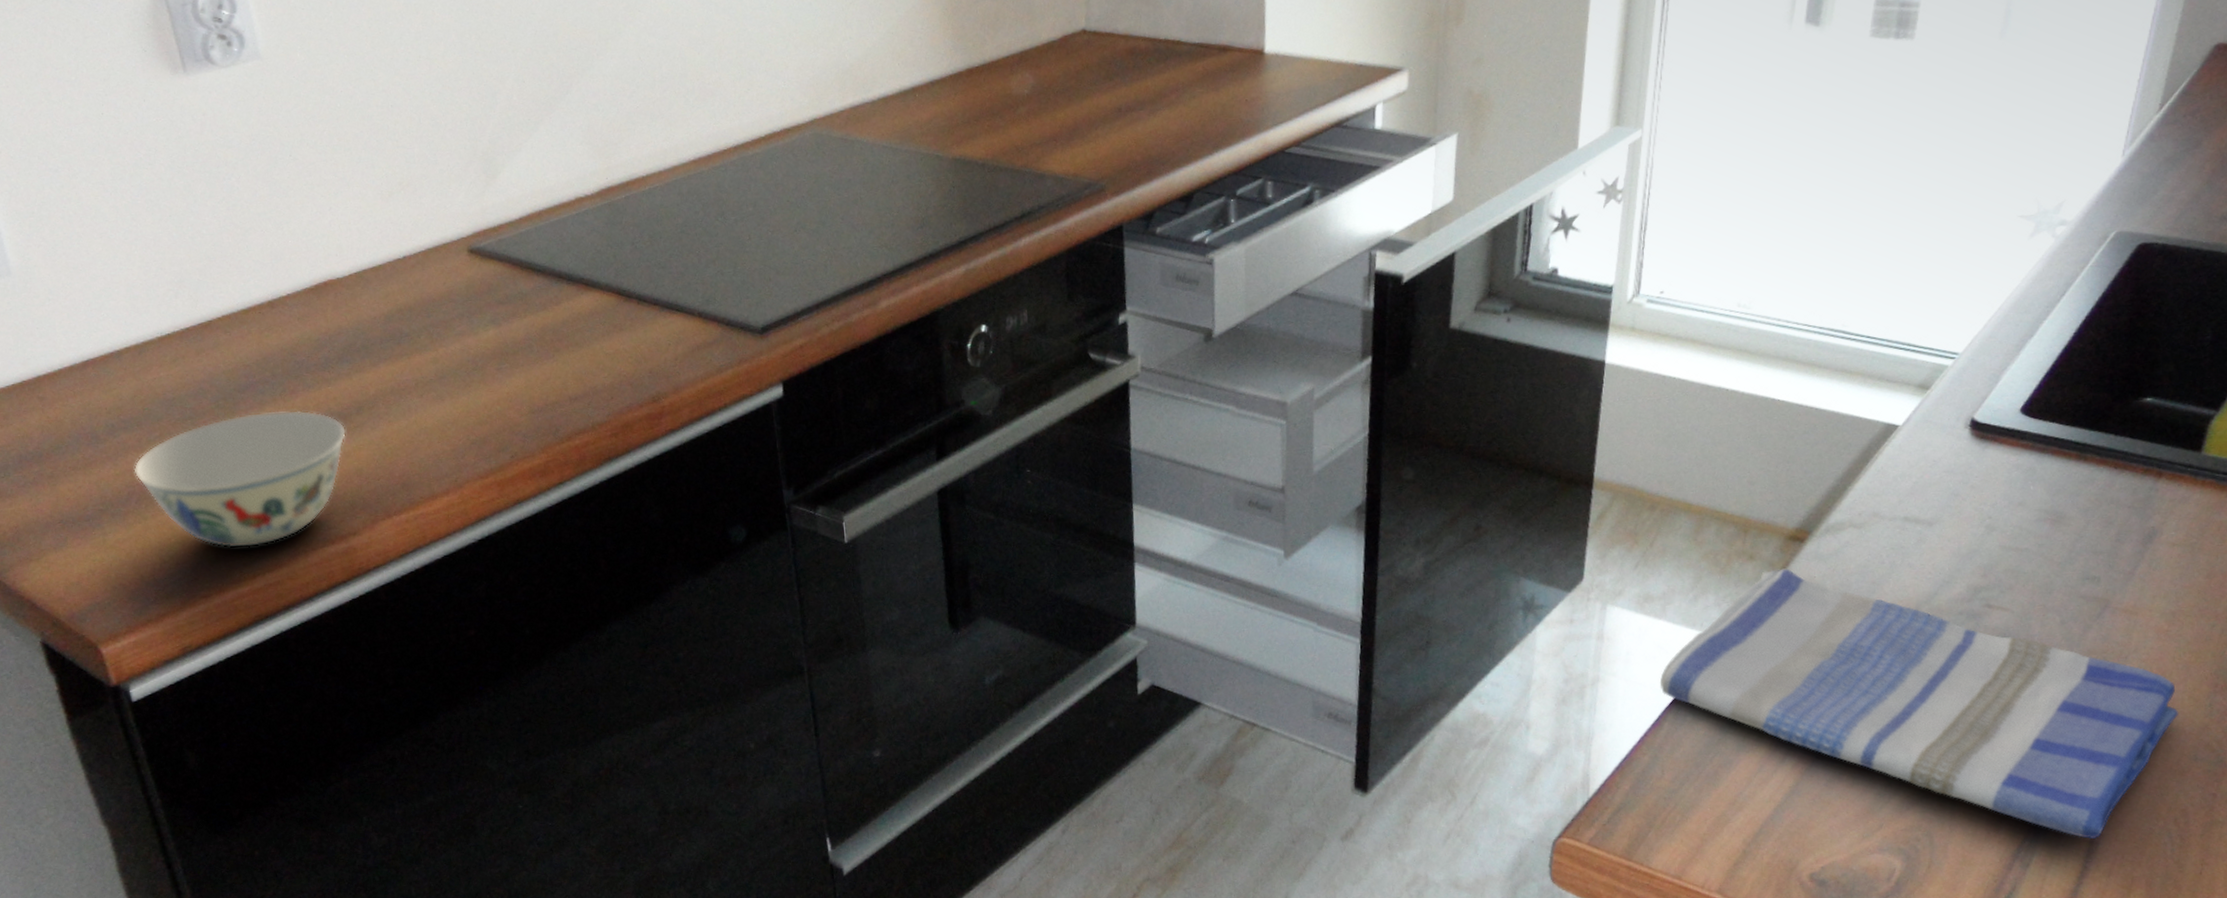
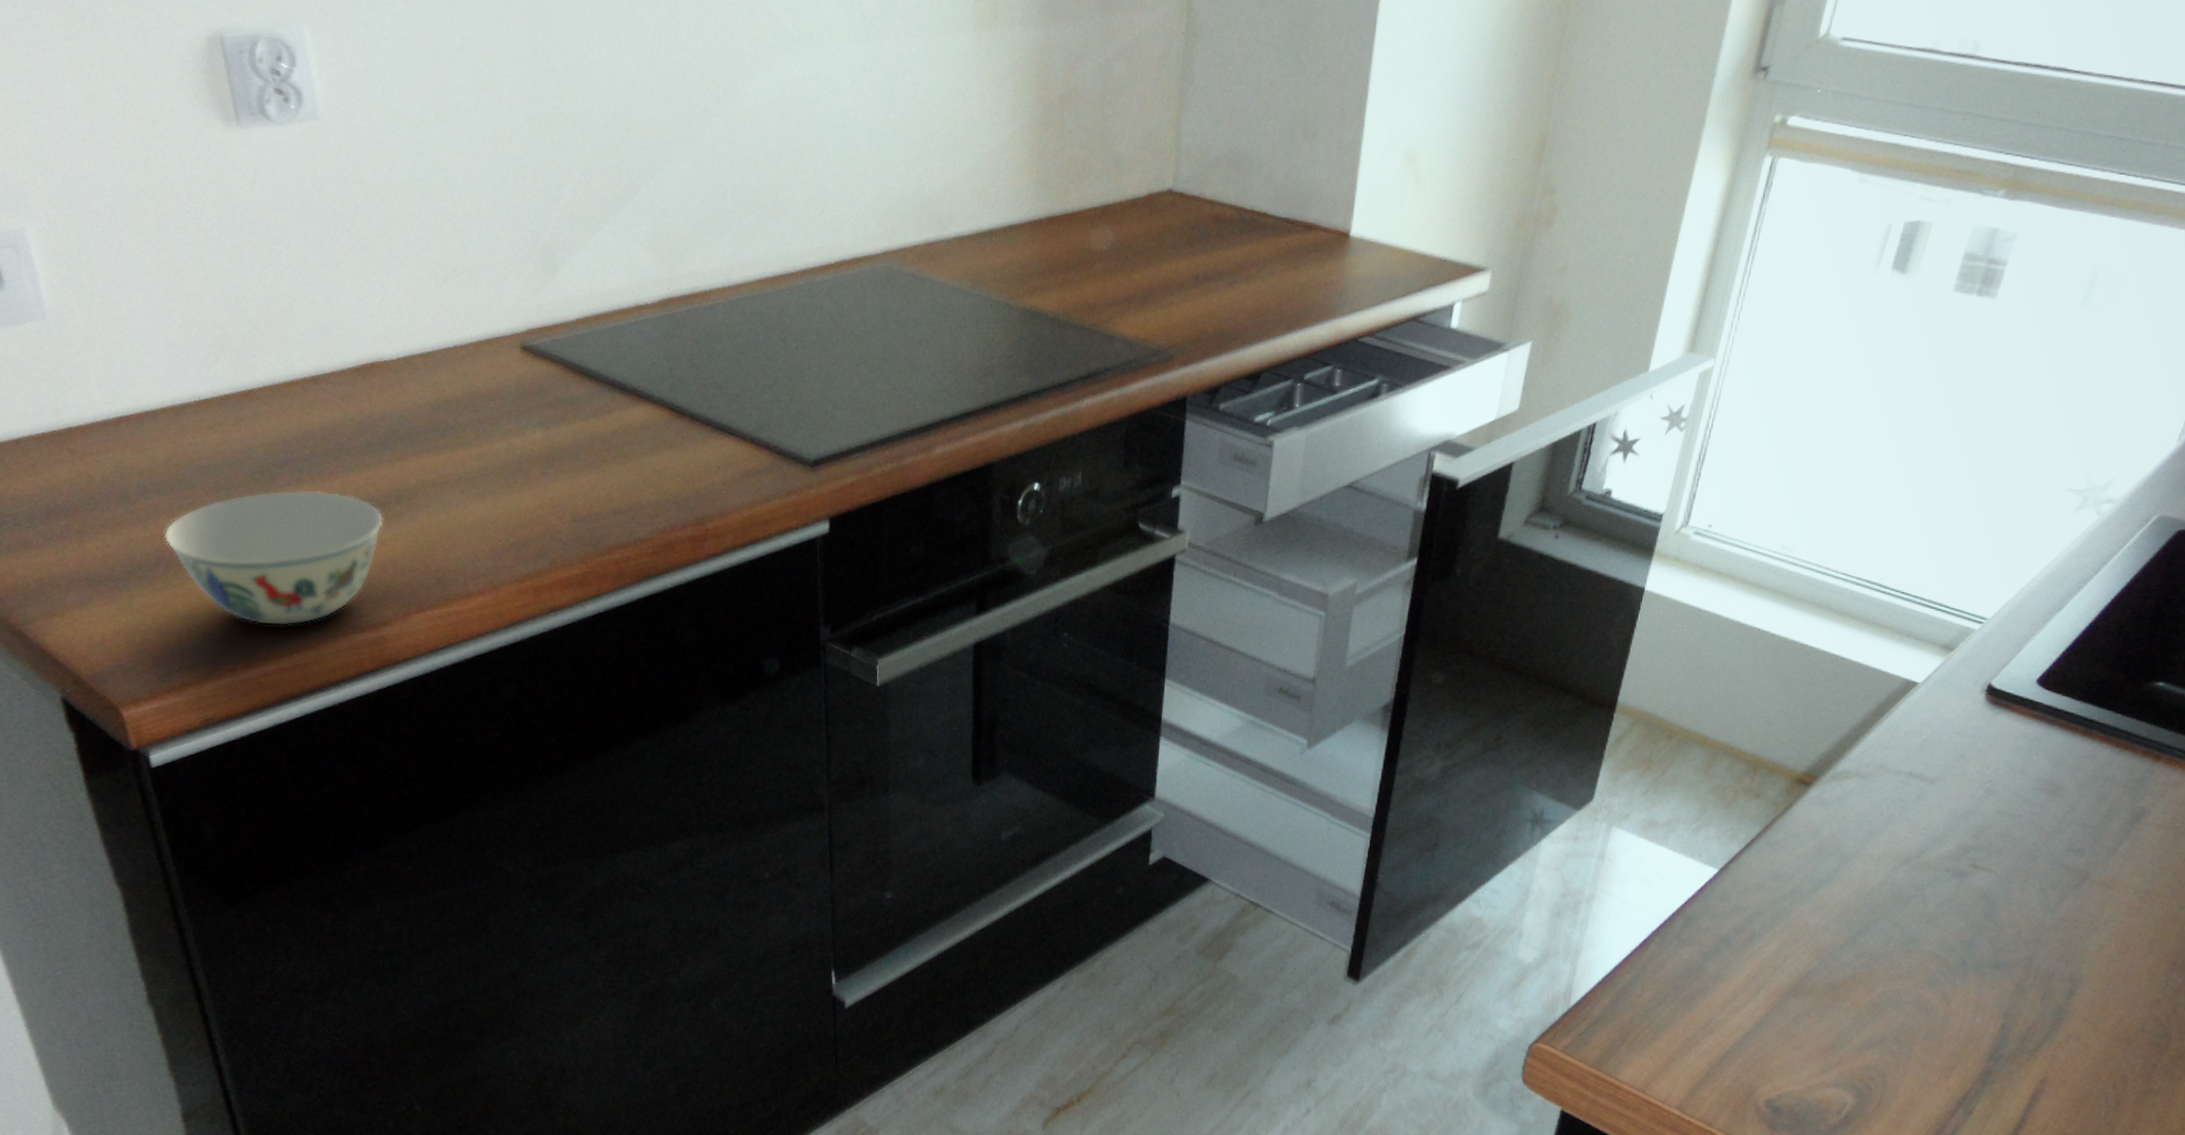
dish towel: present [1659,568,2179,839] -> none [1651,809,2137,1094]

